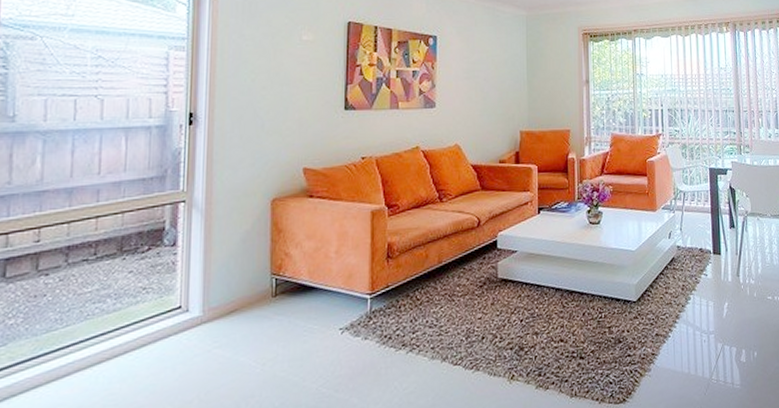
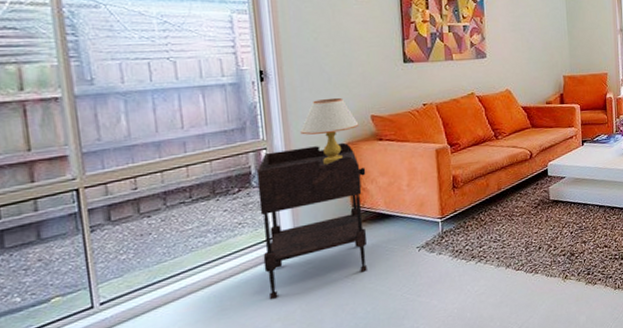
side table: none [163,198,291,386] -> present [256,142,368,300]
table lamp: none [224,146,289,224] -> present [300,97,359,165]

